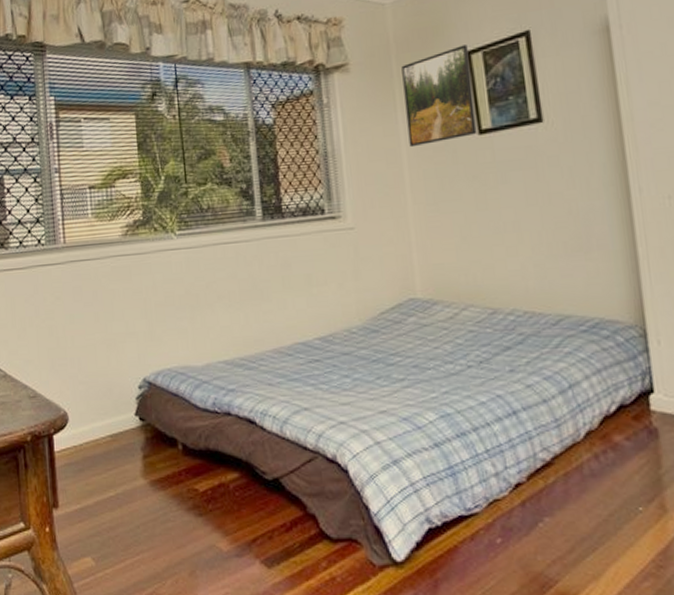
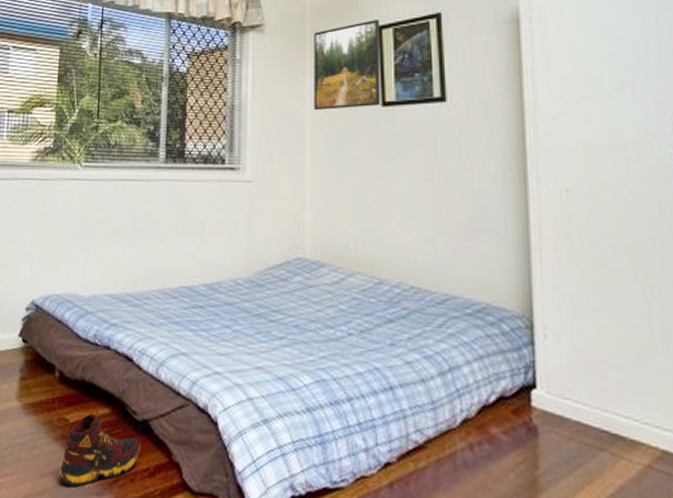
shoe: none [195,481,275,553] -> present [58,414,141,487]

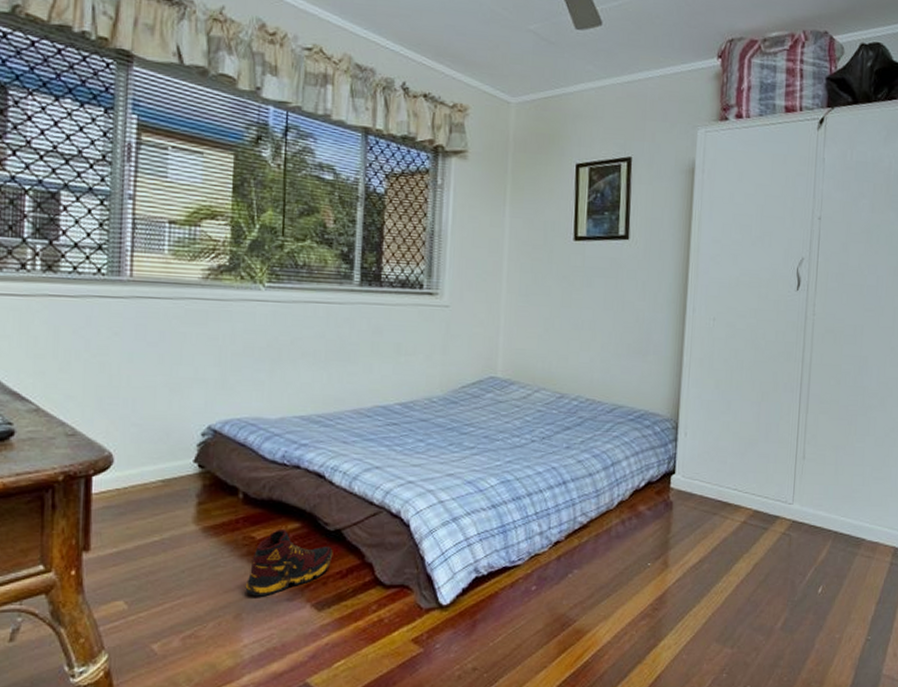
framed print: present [314,20,380,111] -> none [512,157,578,241]

